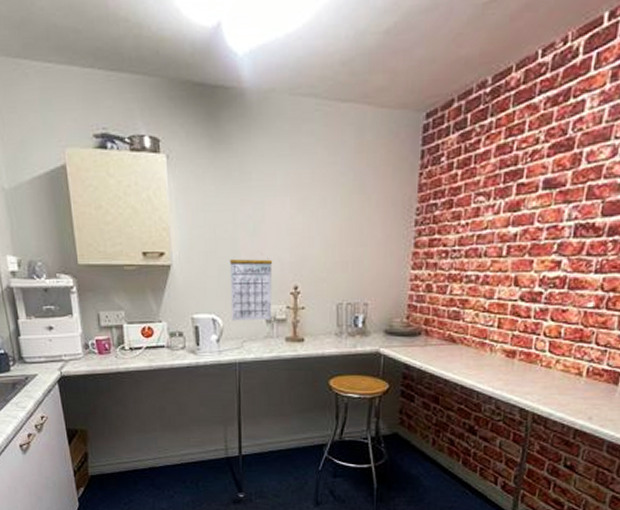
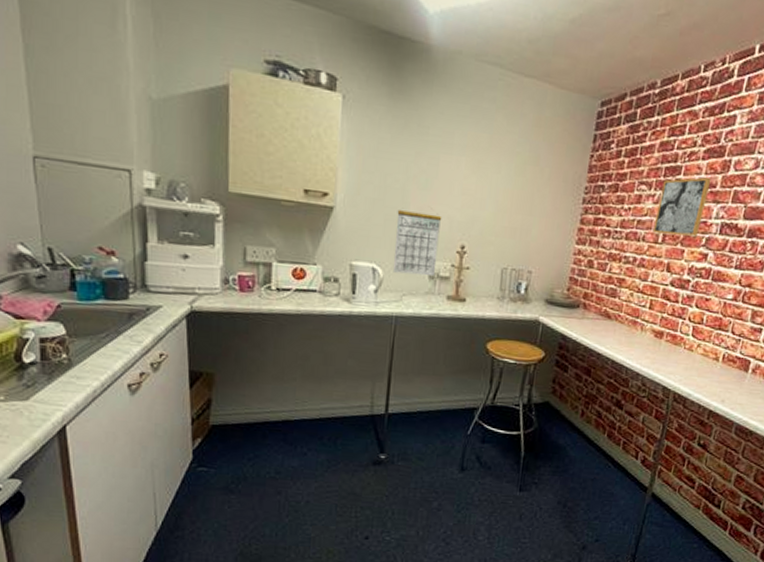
wall art: none [495,176,560,246] -> present [652,177,712,237]

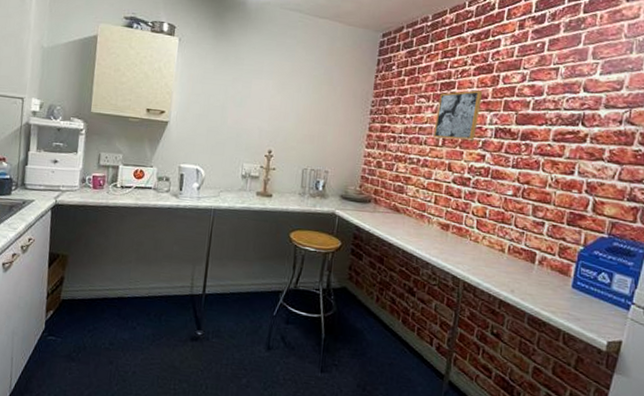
calendar: present [392,209,442,277] -> none [212,122,254,176]

